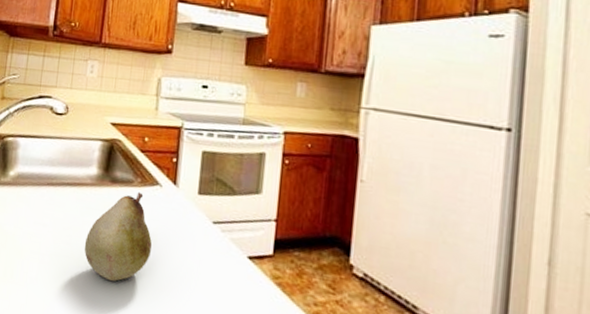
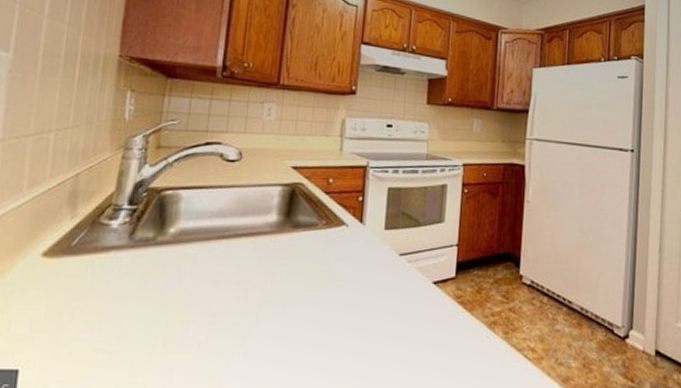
fruit: present [84,192,152,282] -> none [263,234,339,330]

